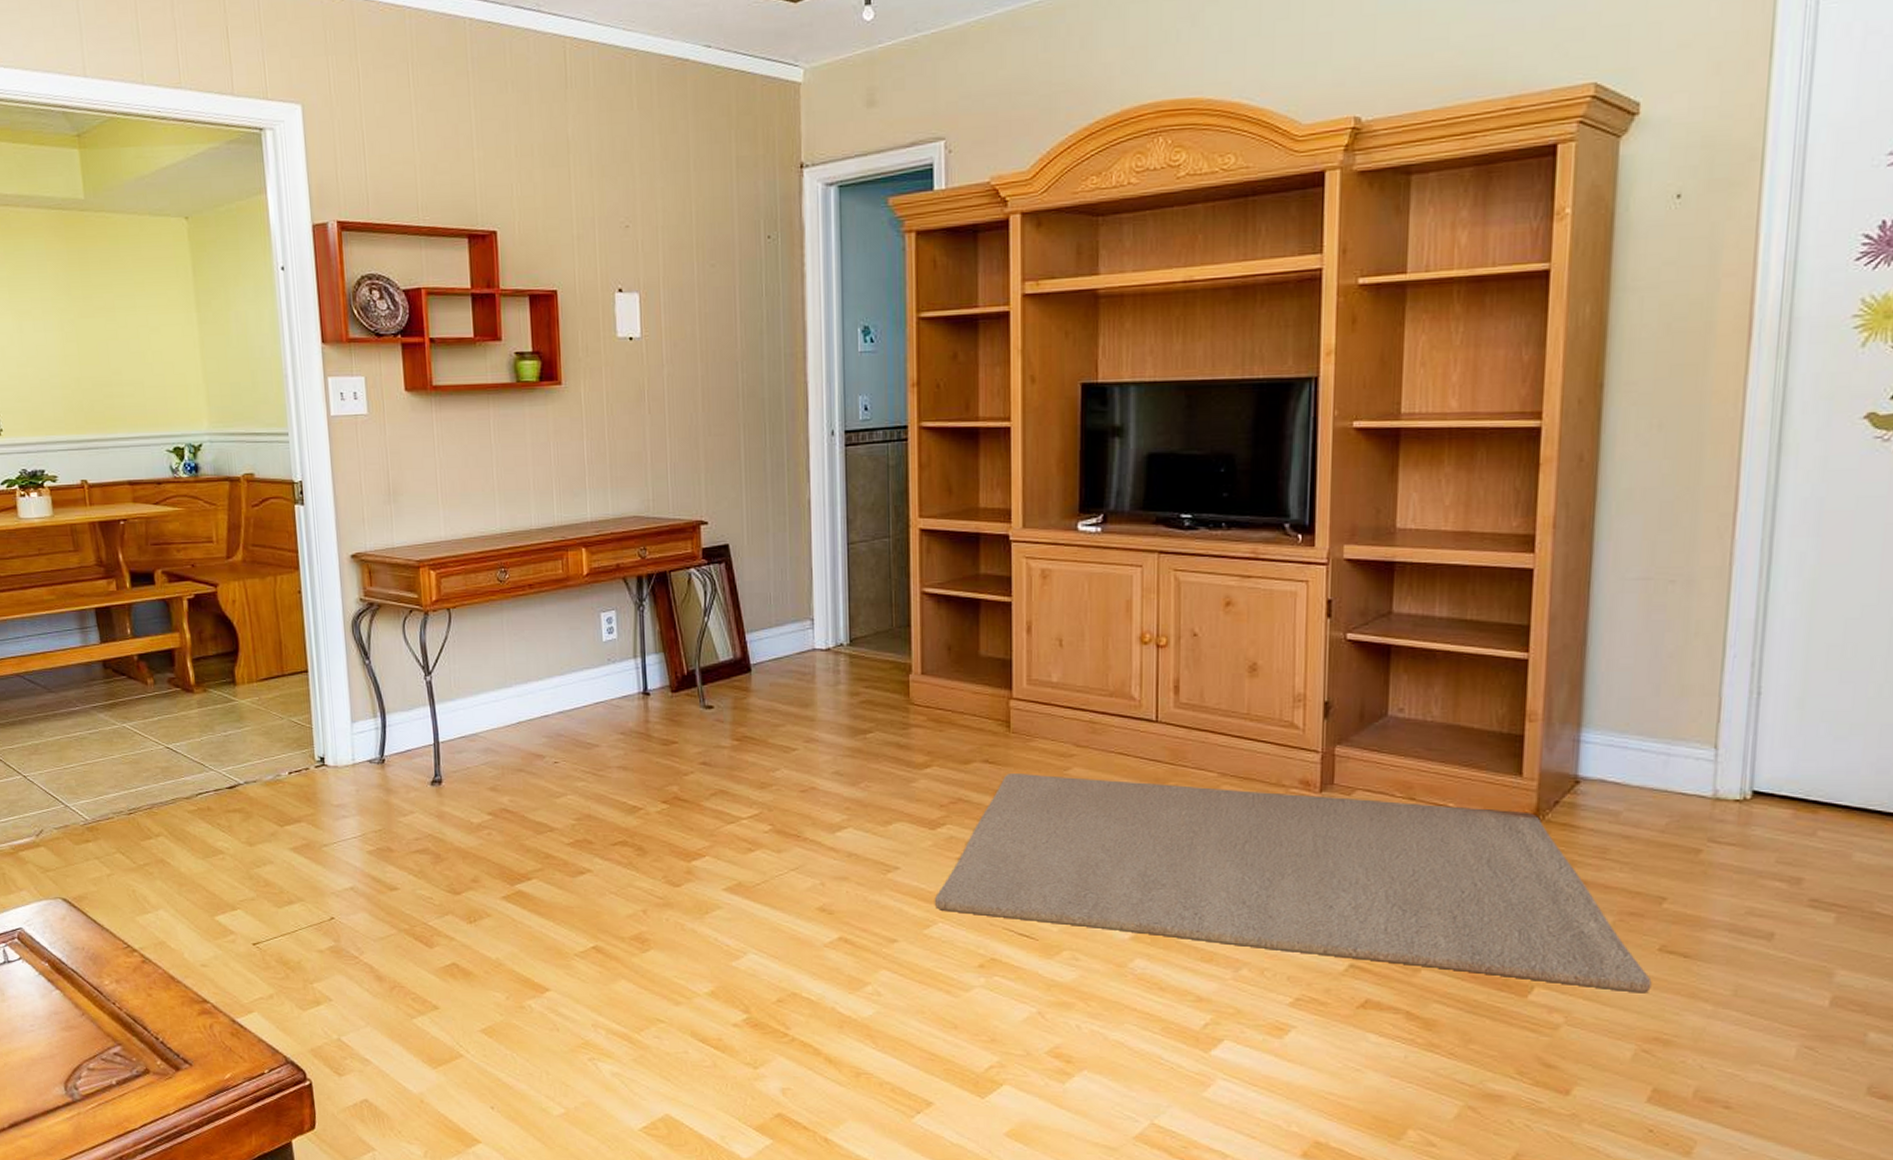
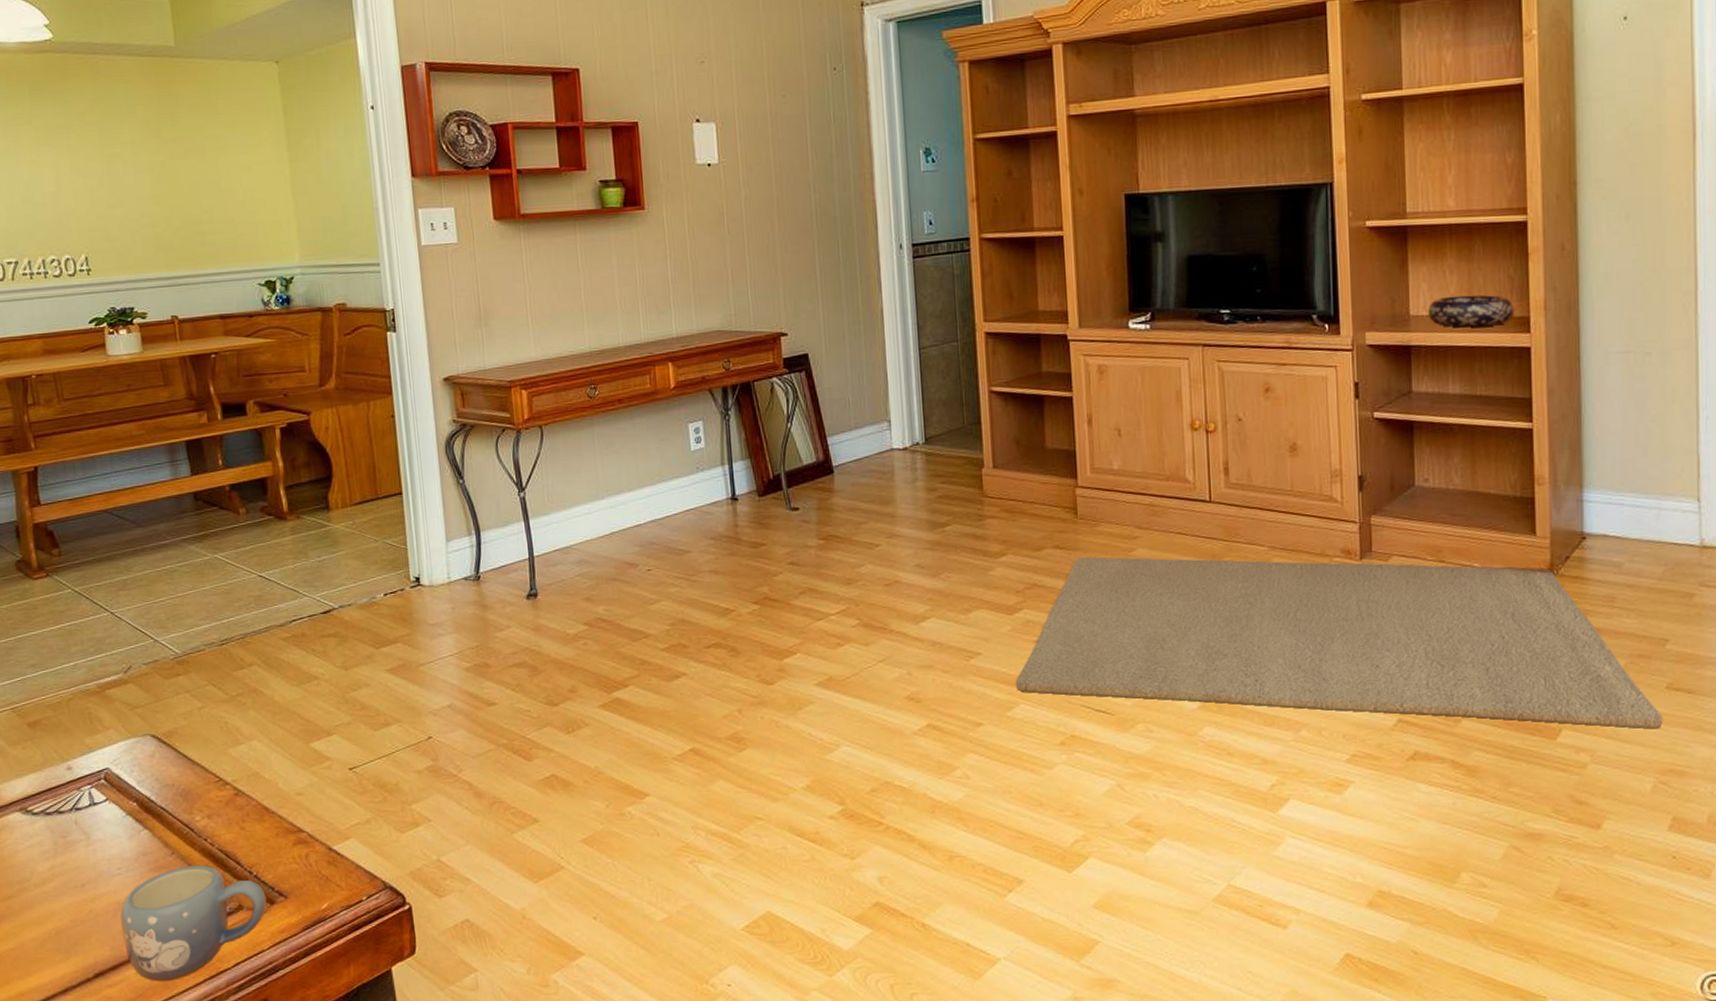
mug: none [33,1027,173,1137] -> present [120,865,267,982]
decorative bowl: none [1417,508,1518,544] -> present [1428,295,1515,328]

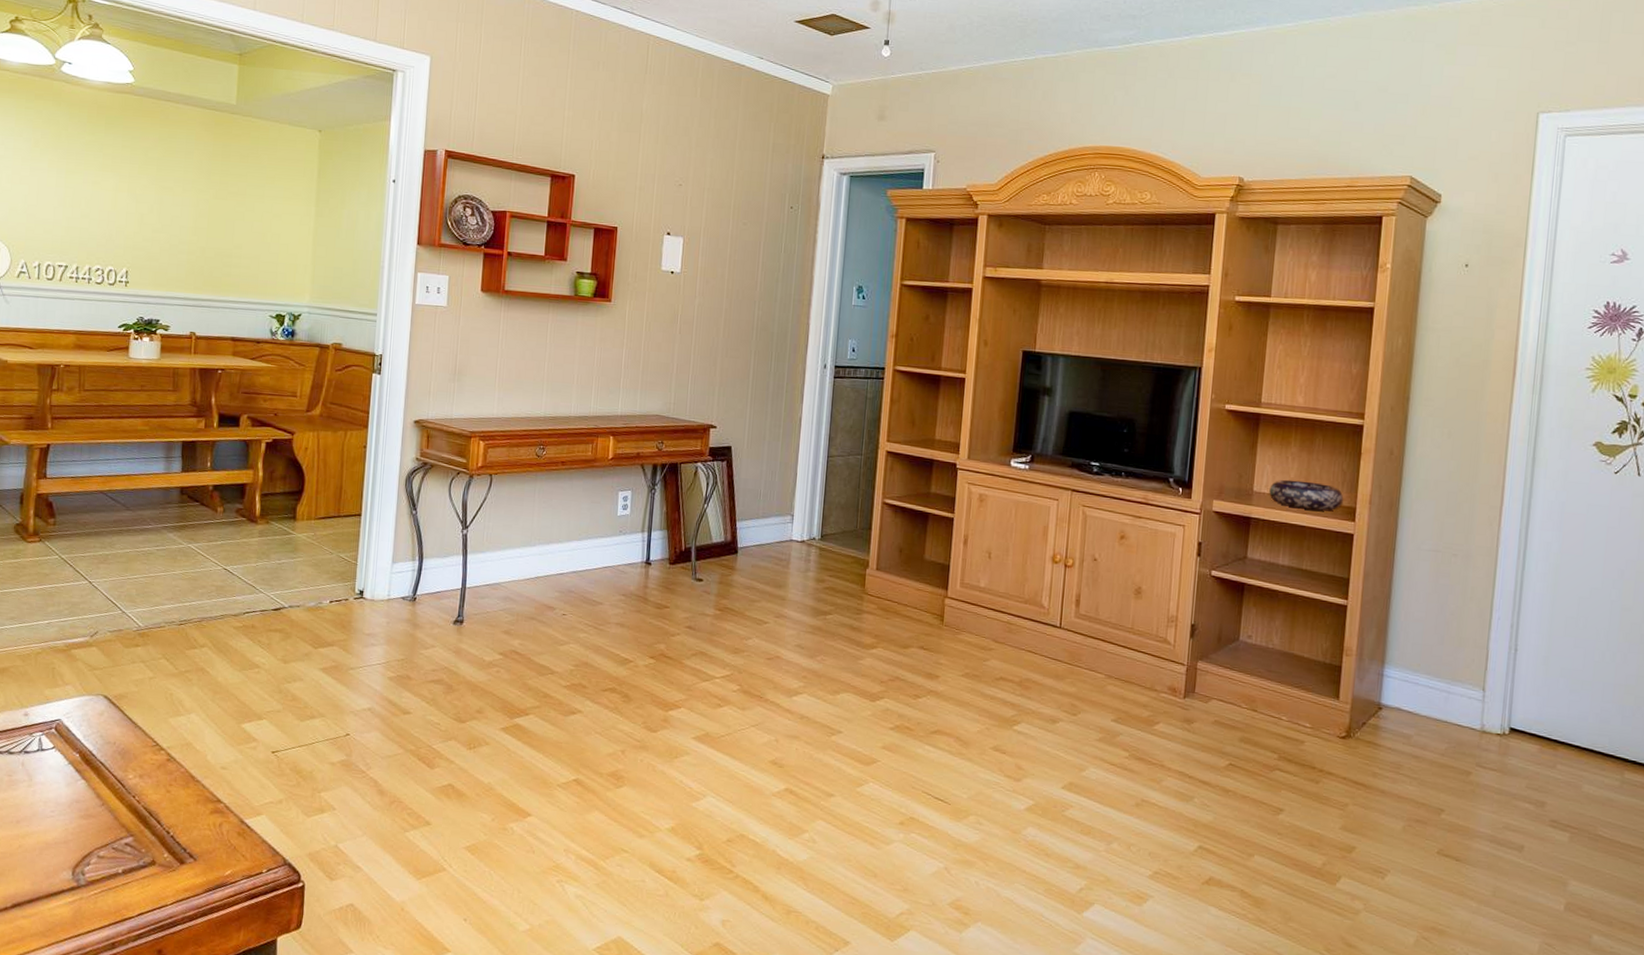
mug: present [120,865,267,982] -> none [44,818,178,921]
rug: present [1016,556,1663,729] -> none [868,659,1431,889]

